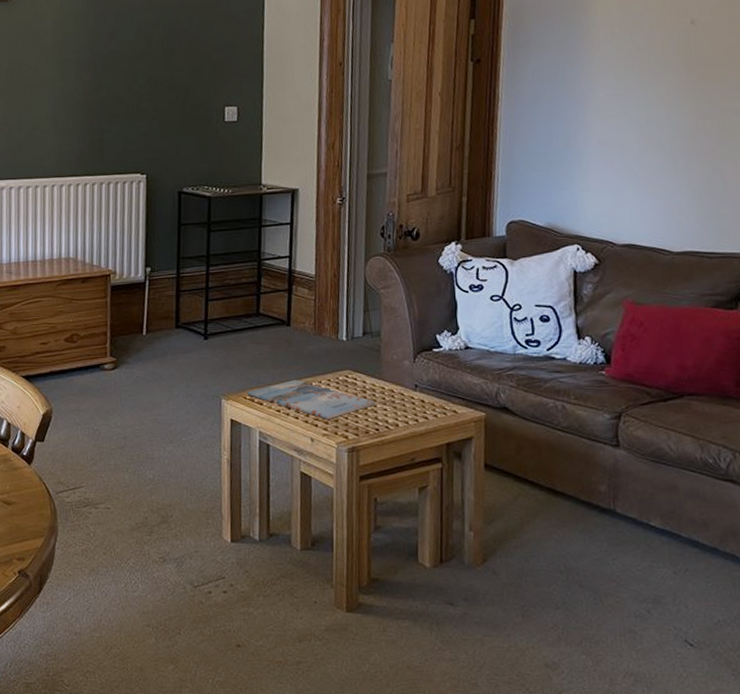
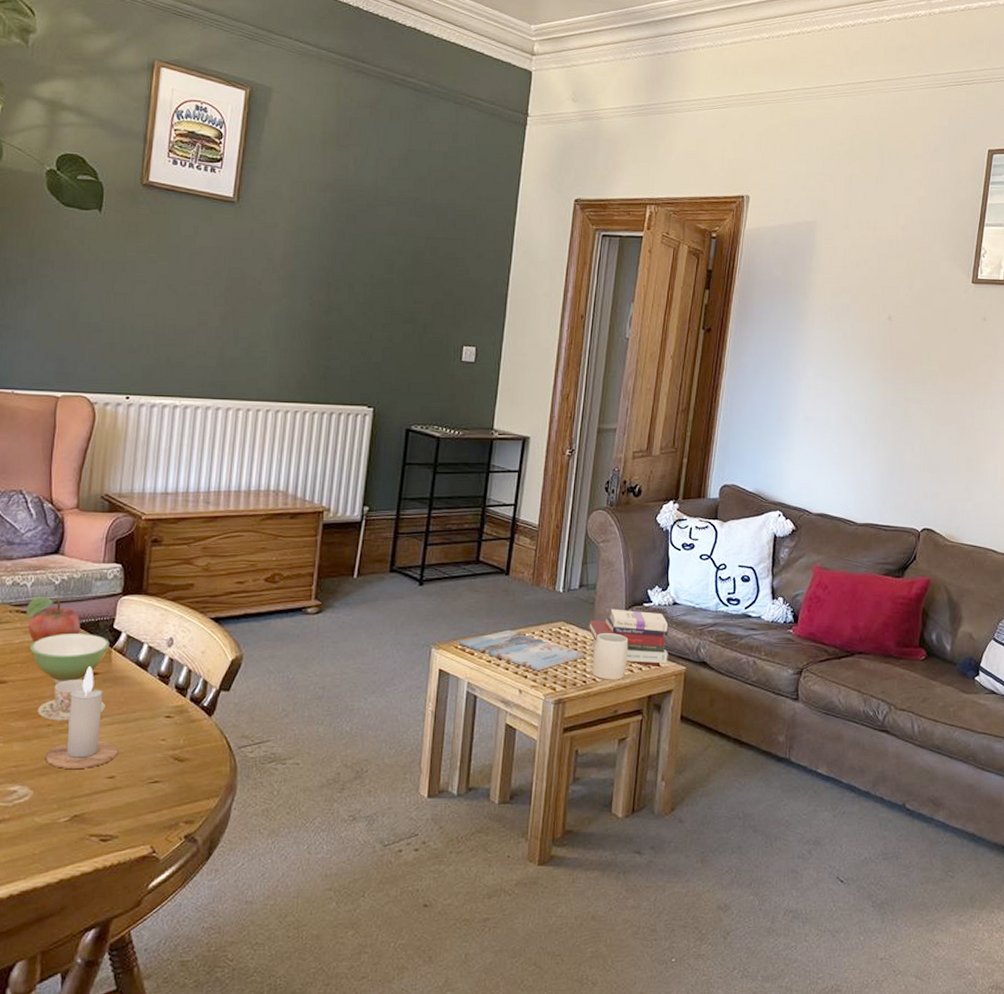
books: none [375,355,465,413] -> present [588,609,669,666]
mug: none [383,380,421,428] -> present [592,633,629,680]

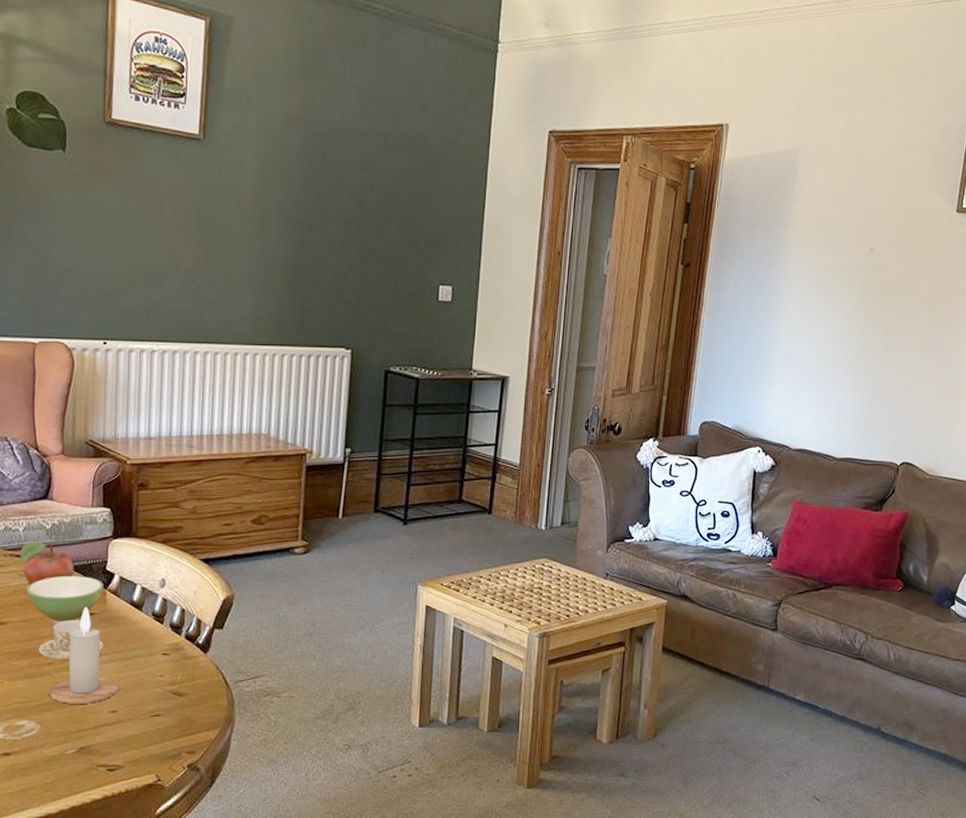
magazine: present [458,629,586,671] -> none [444,566,569,606]
books: present [588,609,669,666] -> none [570,545,650,600]
mug: present [592,633,629,680] -> none [575,569,611,614]

